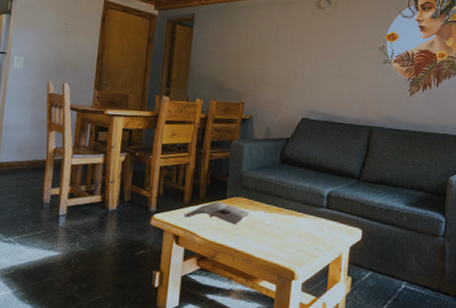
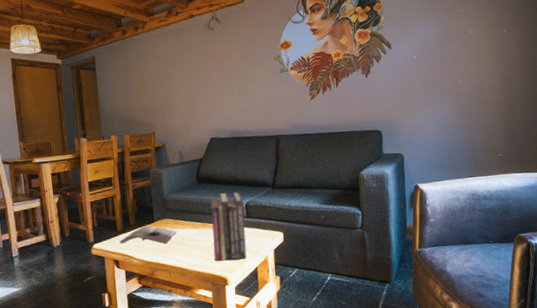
books: none [284,178,326,254] -> present [210,192,247,261]

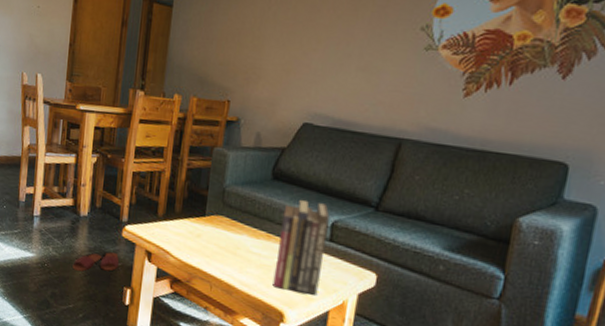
slippers: none [55,269,95,291] -> present [72,252,120,272]
magazine: present [120,225,178,244] -> none [158,218,233,248]

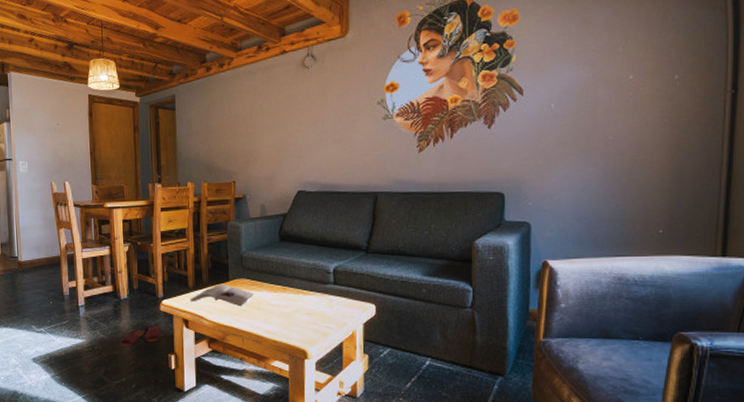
magazine: none [158,218,233,248] -> present [191,285,255,307]
books: present [273,200,330,296] -> none [293,254,332,332]

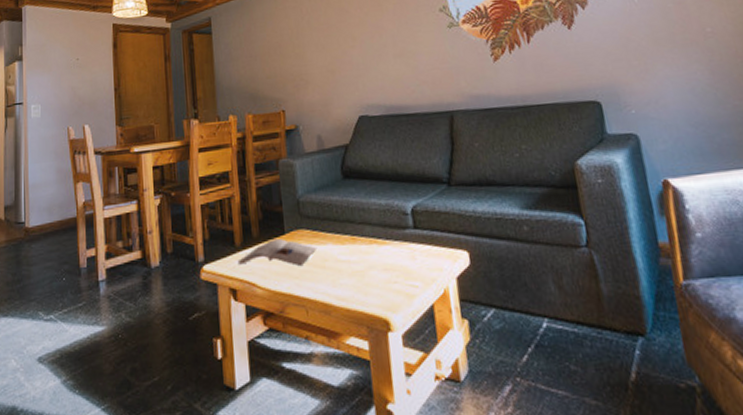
slippers: present [120,326,162,347] -> none [151,300,204,333]

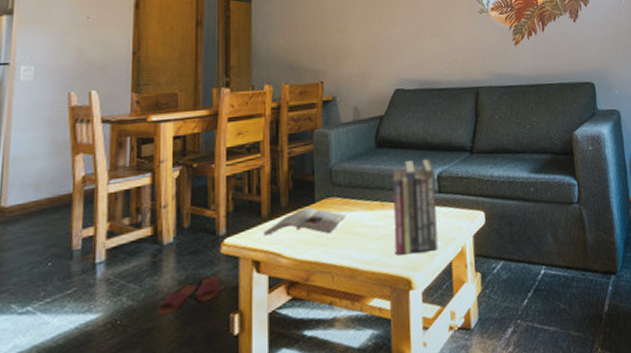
slippers: none [151,300,204,333] -> present [158,276,221,315]
books: none [361,191,417,294] -> present [392,159,438,256]

